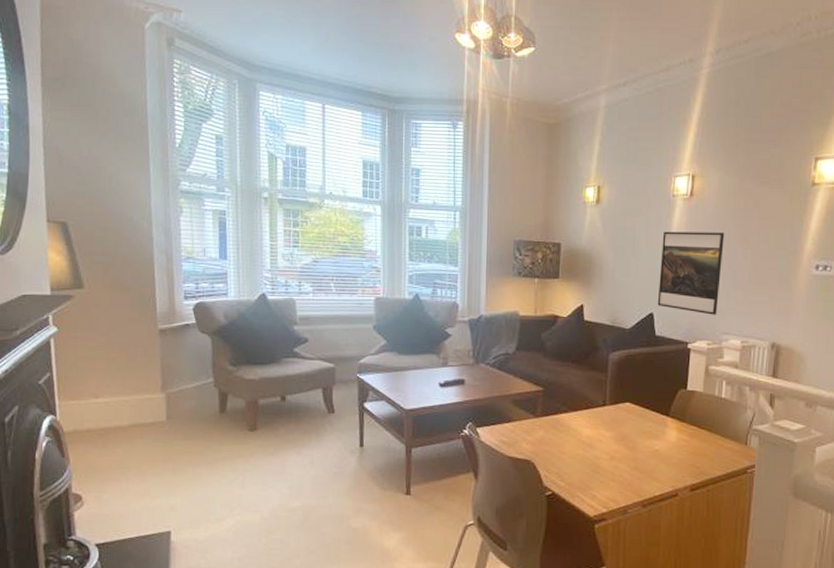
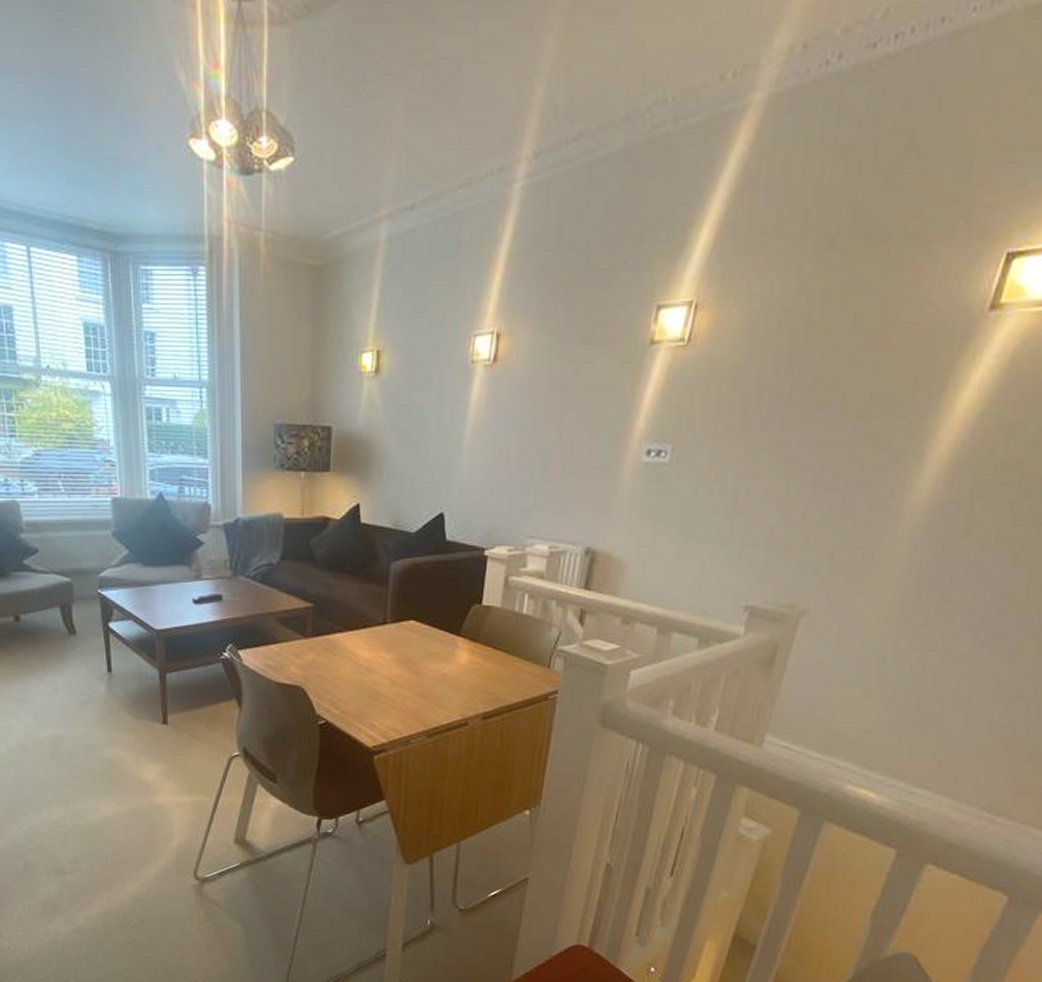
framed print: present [657,231,725,315] -> none [449,409,536,515]

